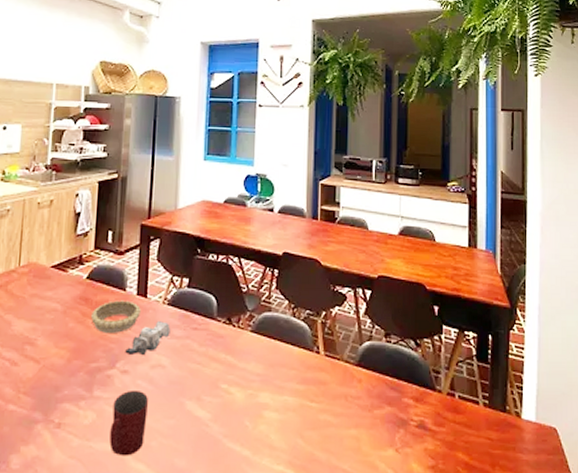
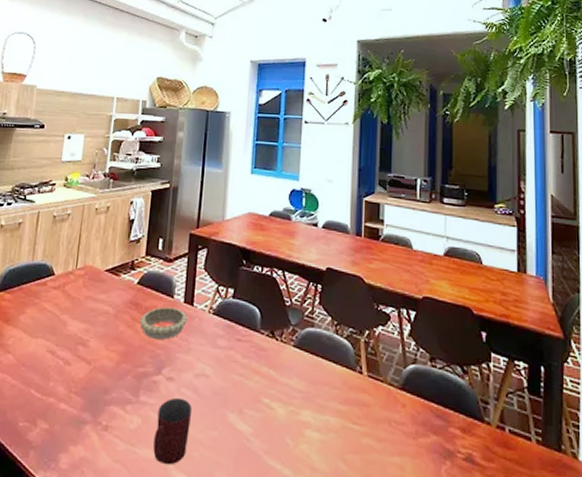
teapot: present [125,321,171,356] -> none [171,330,215,364]

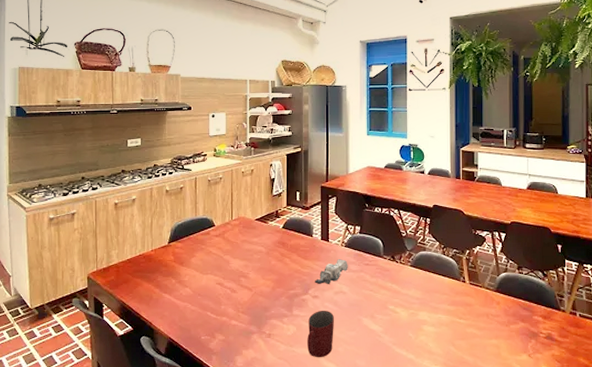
decorative bowl: present [139,306,187,340] -> none [287,244,325,268]
teapot: none [171,330,215,364] -> present [315,259,348,285]

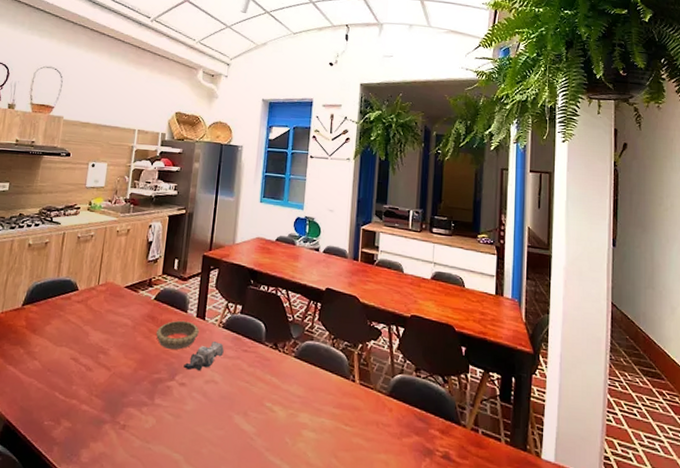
decorative bowl: none [287,244,325,268] -> present [155,320,199,350]
mug: present [307,310,334,358] -> none [166,401,201,460]

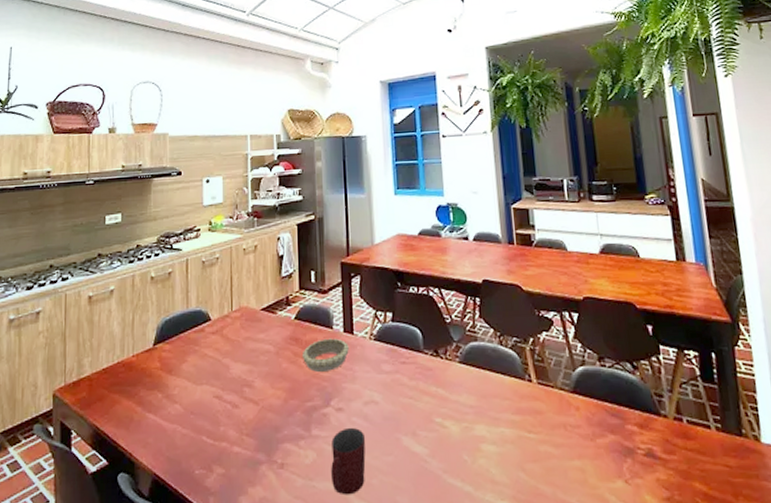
mug: none [166,401,201,460] -> present [331,427,366,495]
teapot: present [184,341,224,371] -> none [338,357,380,393]

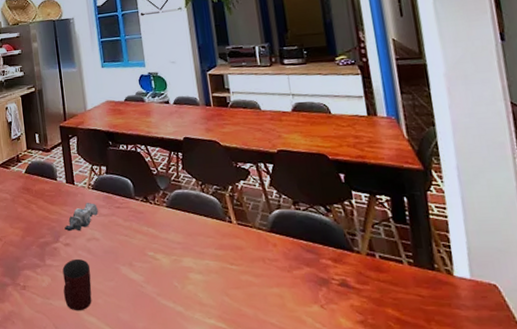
decorative bowl: present [301,338,349,372] -> none [33,188,72,215]
teapot: none [338,357,380,393] -> present [65,203,98,232]

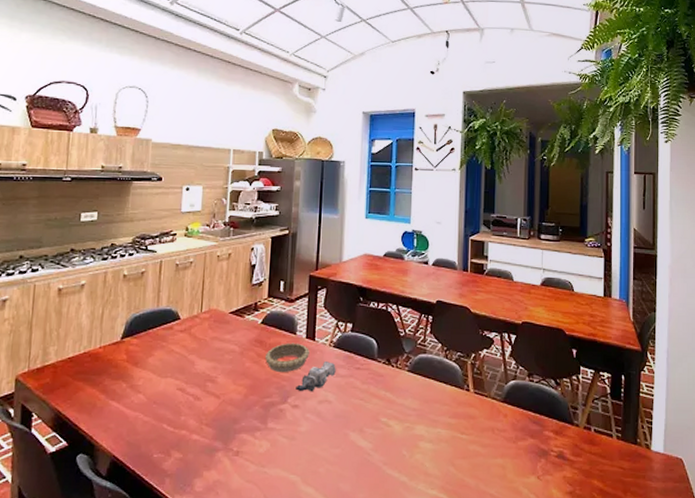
decorative bowl: none [33,188,72,215] -> present [264,343,310,372]
mug: present [62,258,92,311] -> none [282,422,316,481]

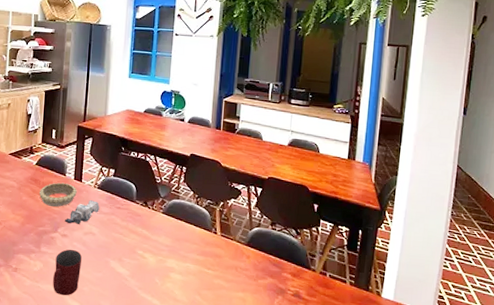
mug: none [282,422,316,481] -> present [53,249,82,296]

